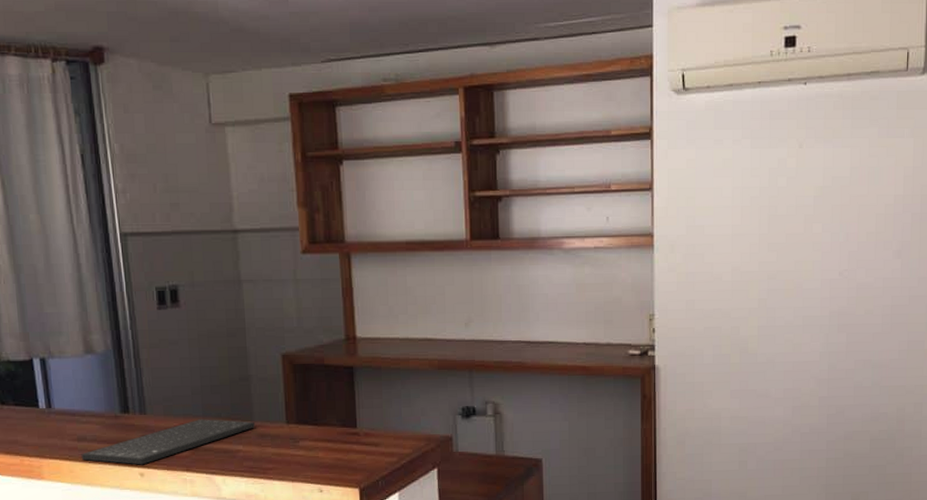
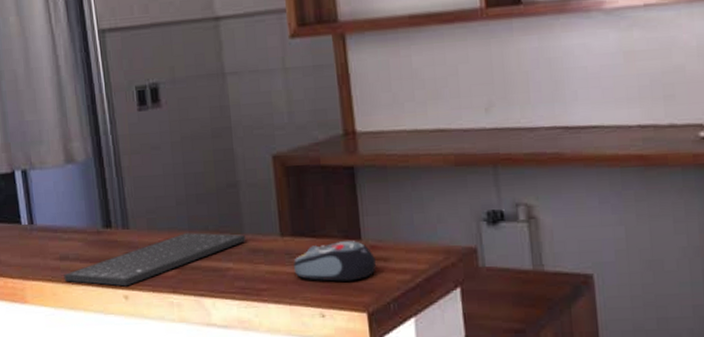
computer mouse: none [297,429,368,463] -> present [294,241,376,282]

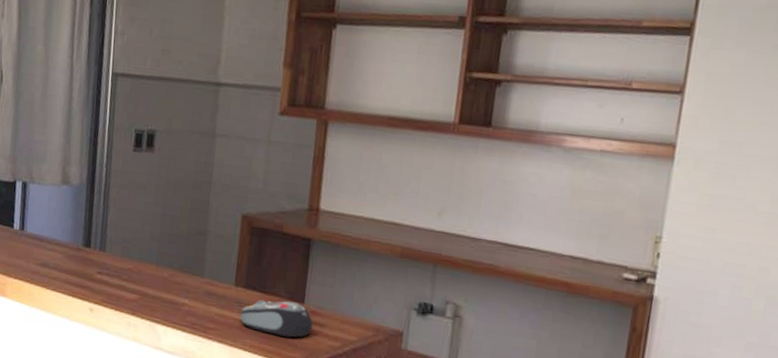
keyboard: present [63,232,247,287] -> none [41,265,205,301]

